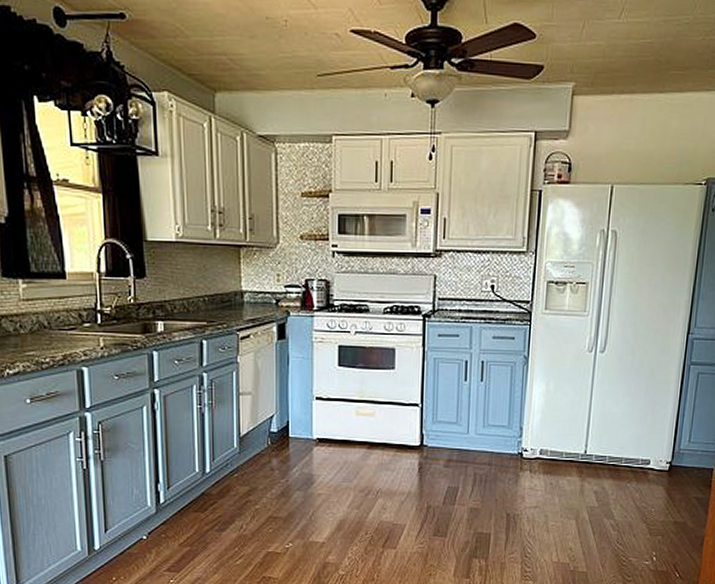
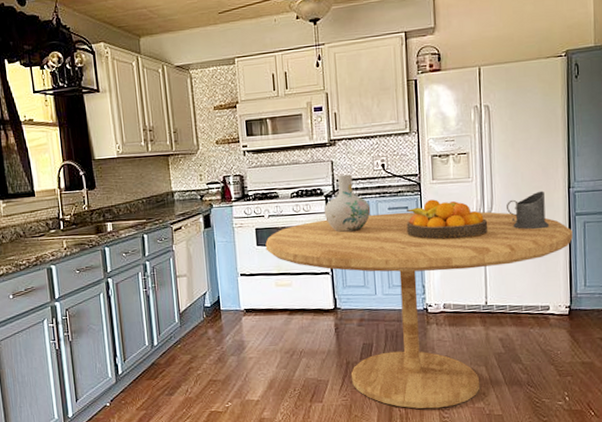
dining table: none [348,342,685,562] -> present [265,211,573,409]
vase: none [419,293,473,361] -> present [324,174,371,233]
fruit bowl: none [510,332,599,380] -> present [406,199,488,240]
mug: none [620,334,663,376] -> present [507,191,550,230]

